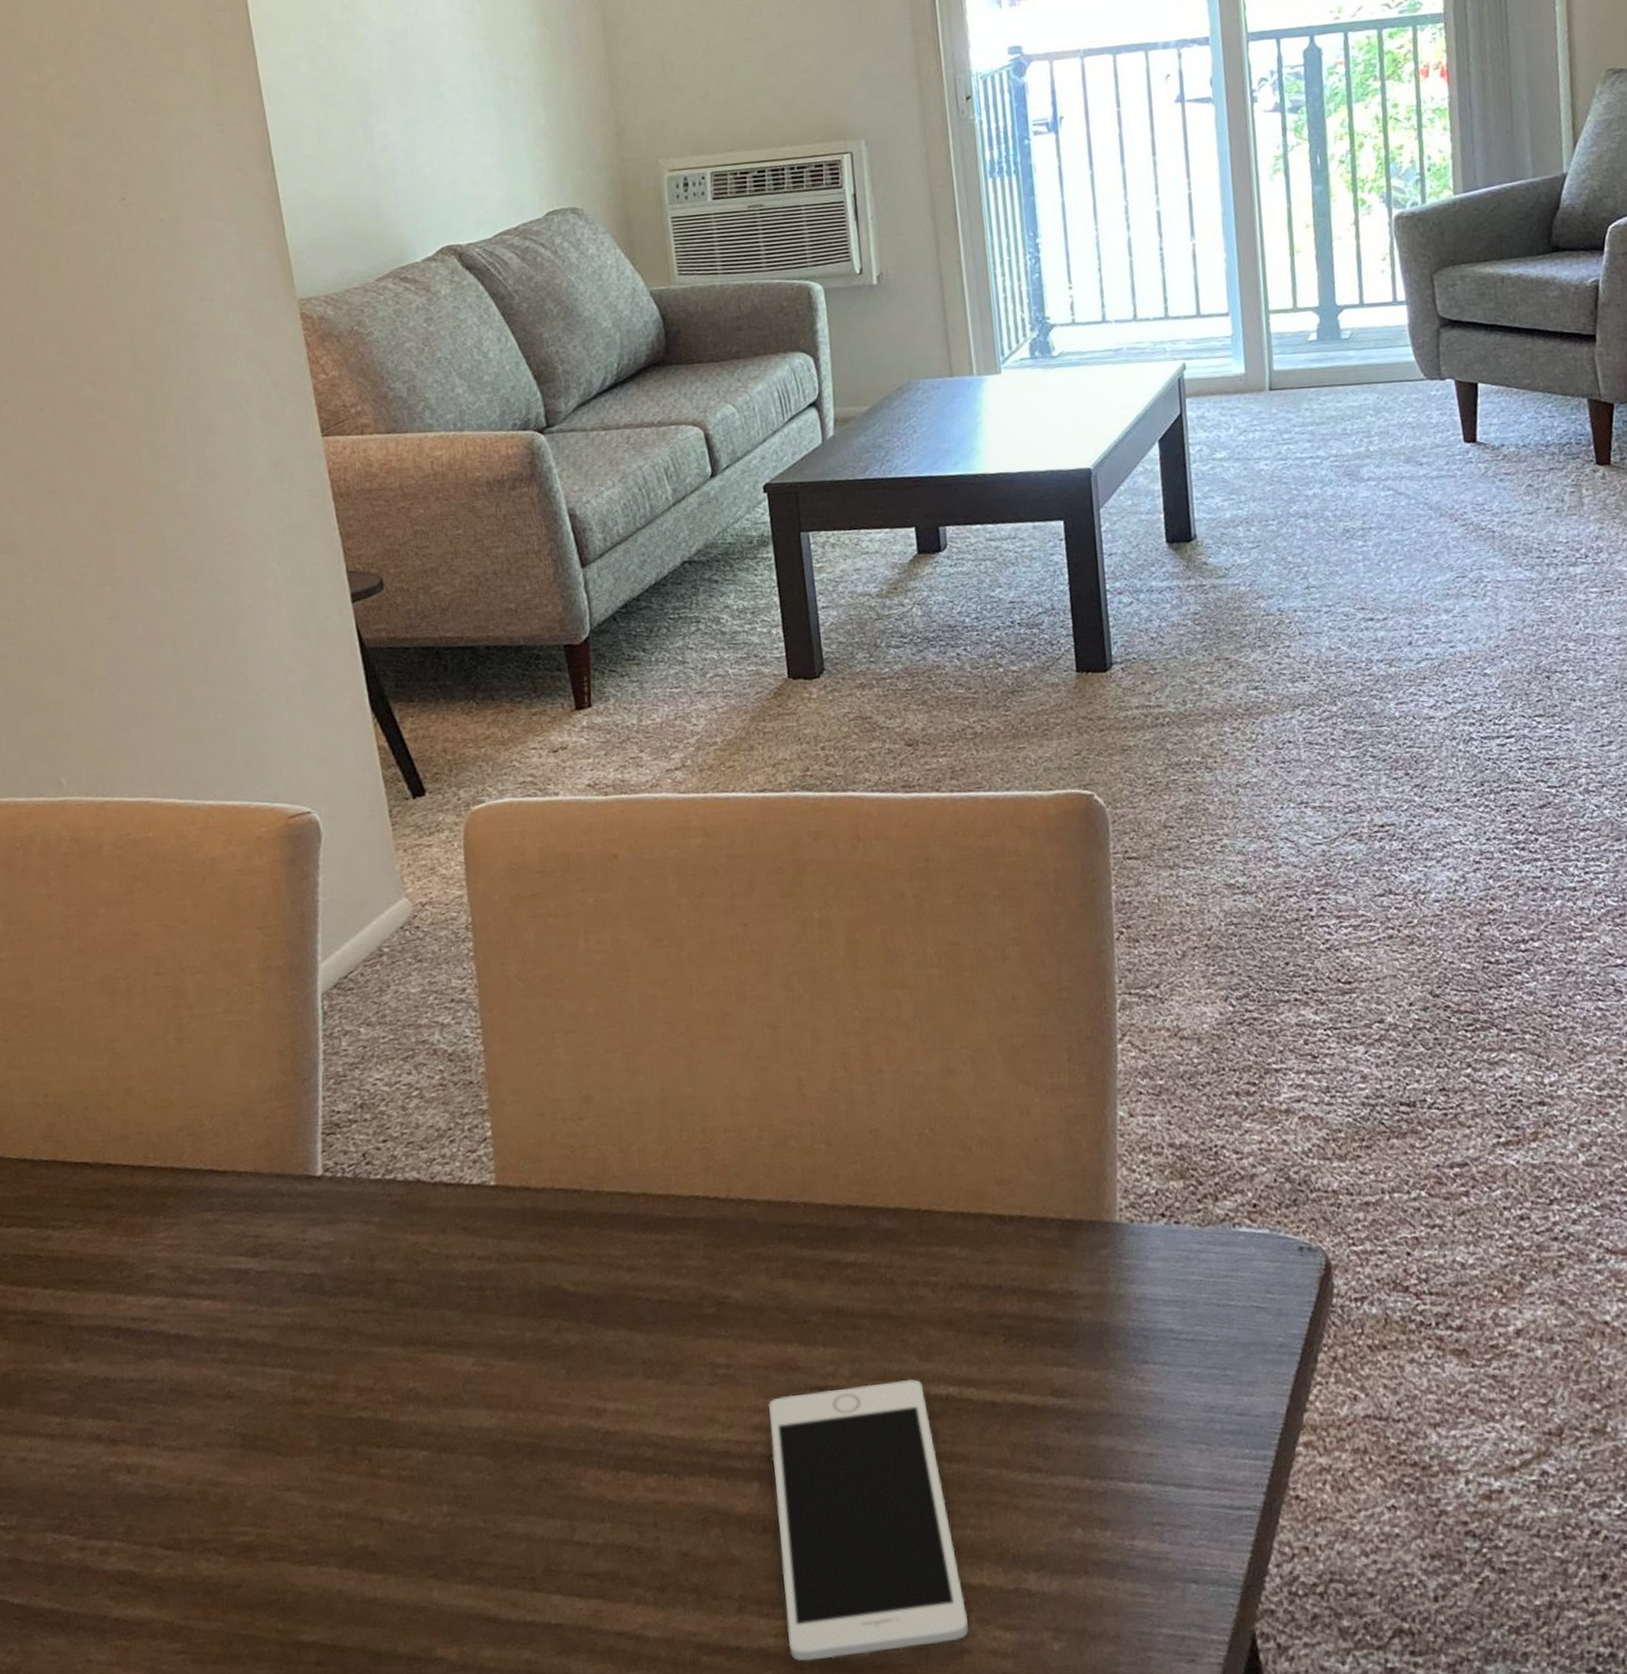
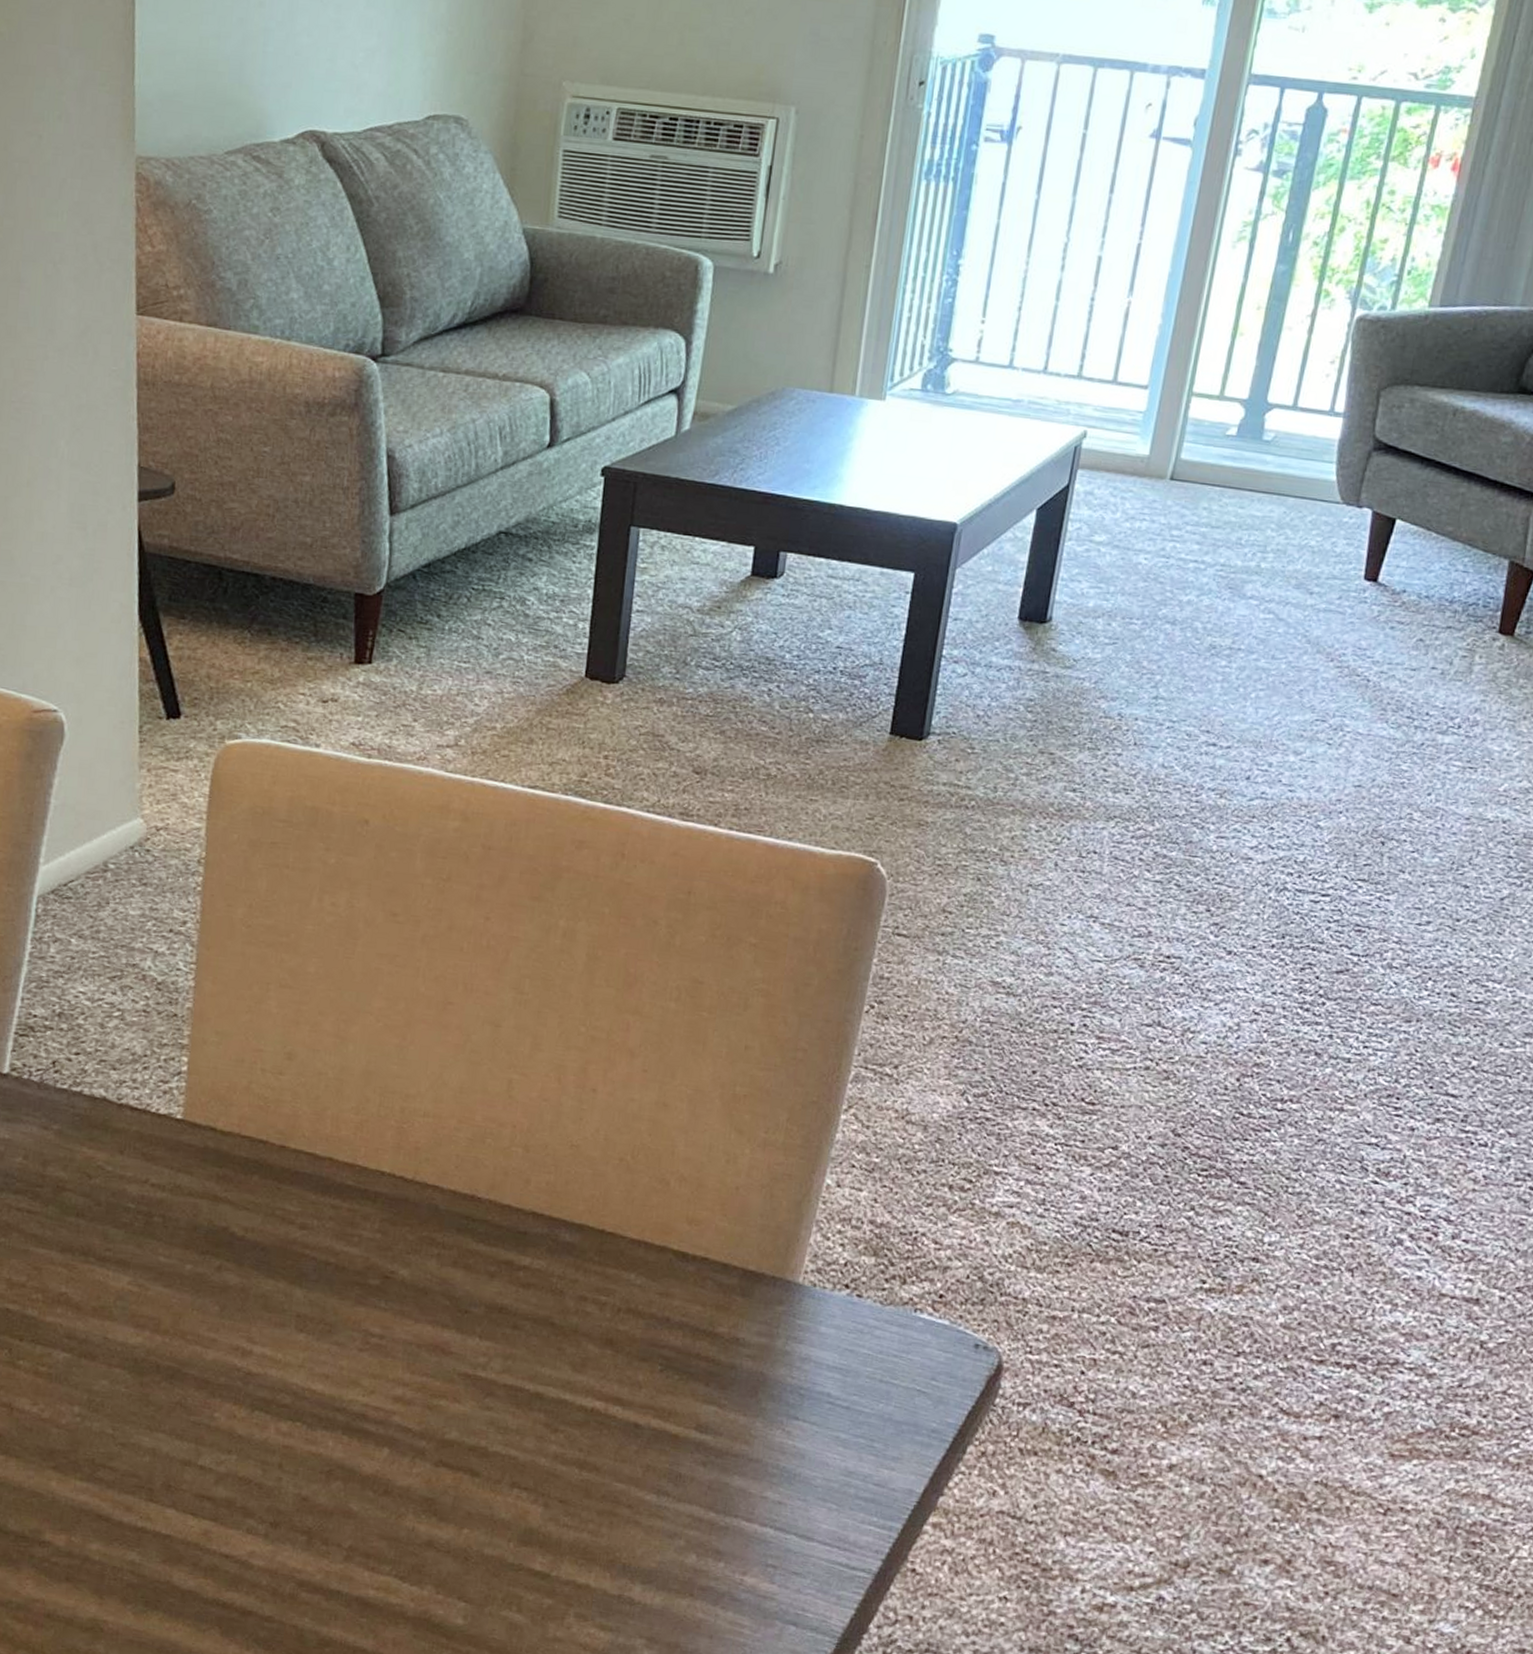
cell phone: present [767,1379,969,1661] -> none [387,1375,571,1629]

